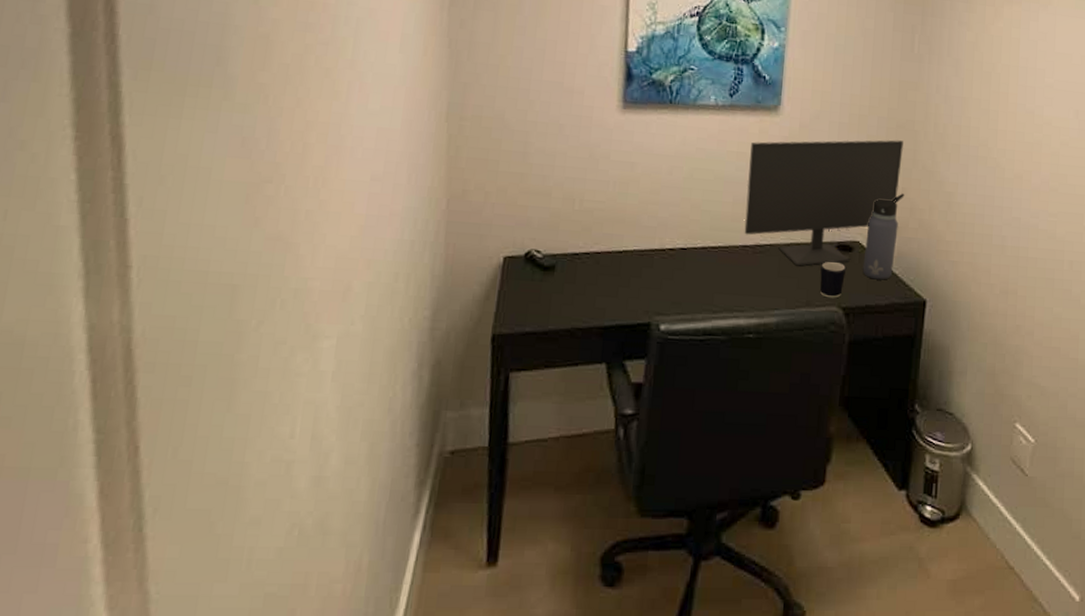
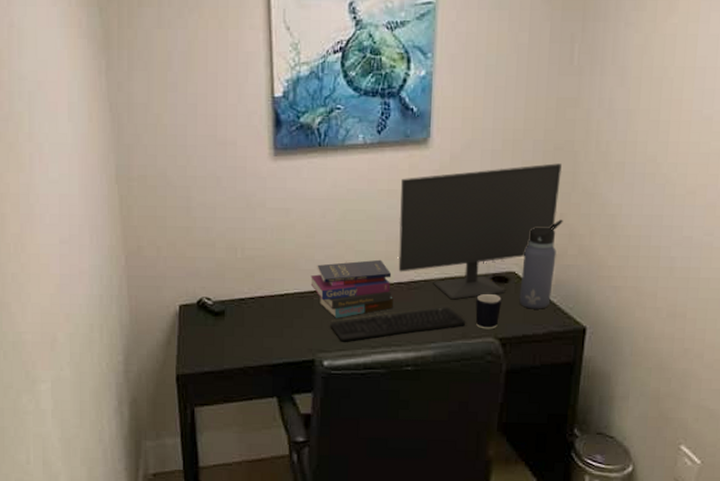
books: none [651,220,738,280] -> present [310,259,393,318]
computer keyboard: none [670,272,811,305] -> present [330,306,466,342]

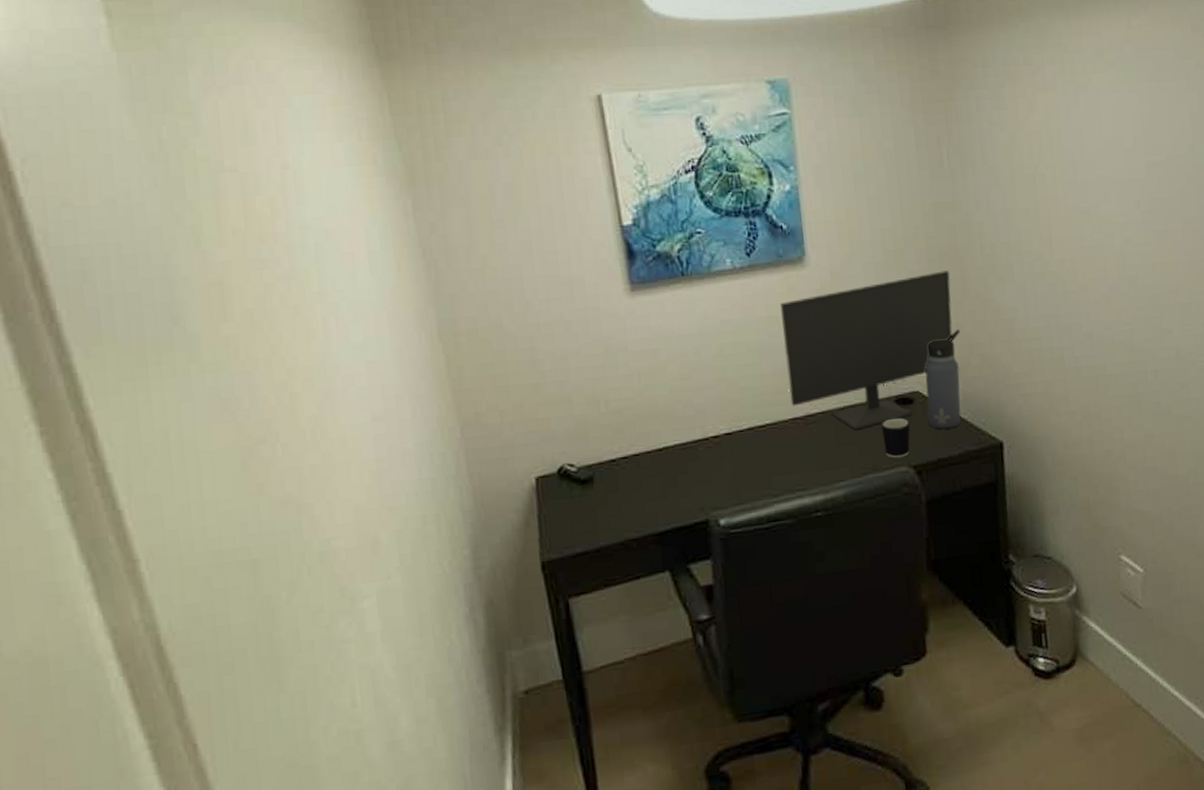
books: present [310,259,393,318] -> none [691,395,791,468]
computer keyboard: present [330,306,466,342] -> none [721,438,875,495]

